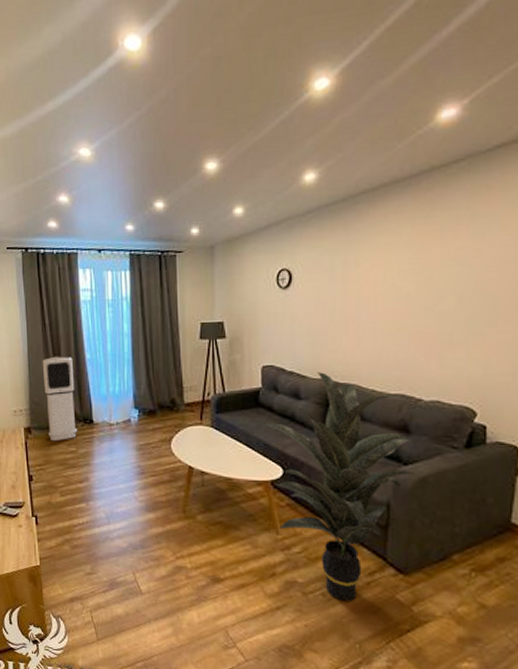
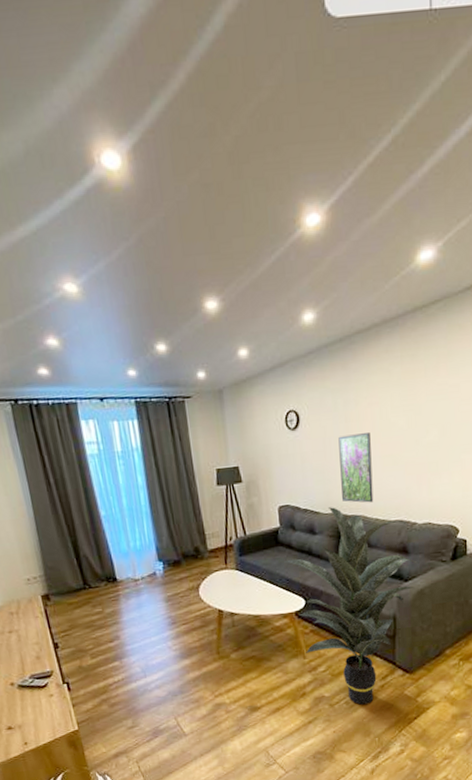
air purifier: present [42,356,78,442] -> none [51,516,102,605]
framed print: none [334,296,371,372] -> present [338,433,374,503]

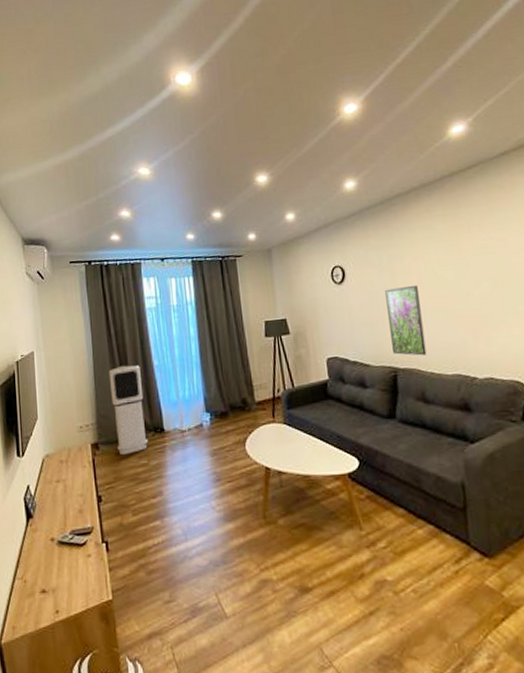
air purifier: none [51,516,102,605] -> present [108,365,149,456]
indoor plant: present [284,507,418,705] -> none [334,359,484,595]

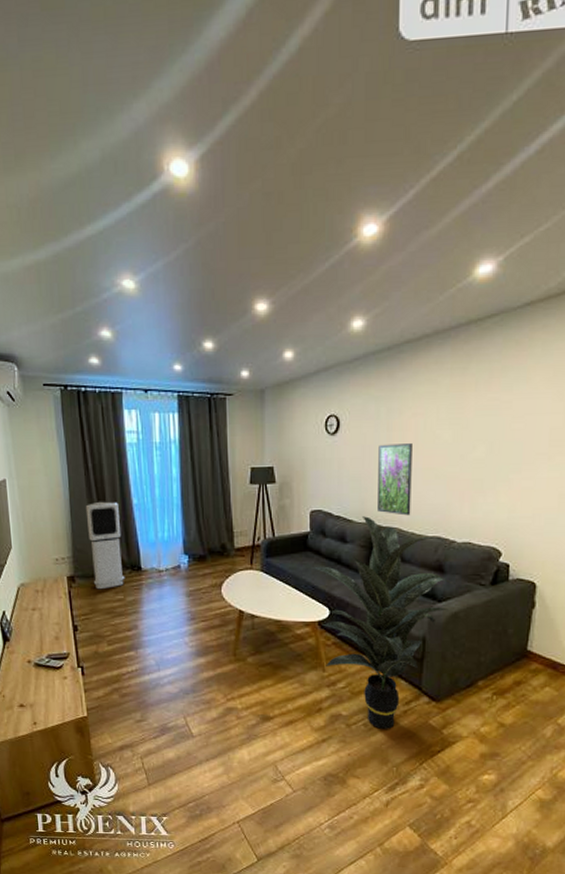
indoor plant: none [334,359,484,595] -> present [311,516,454,729]

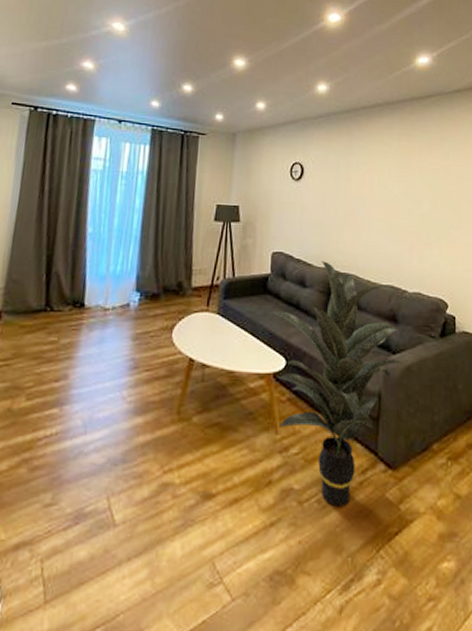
air purifier: present [85,501,125,590] -> none [23,227,71,329]
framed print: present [378,444,412,516] -> none [336,193,368,263]

